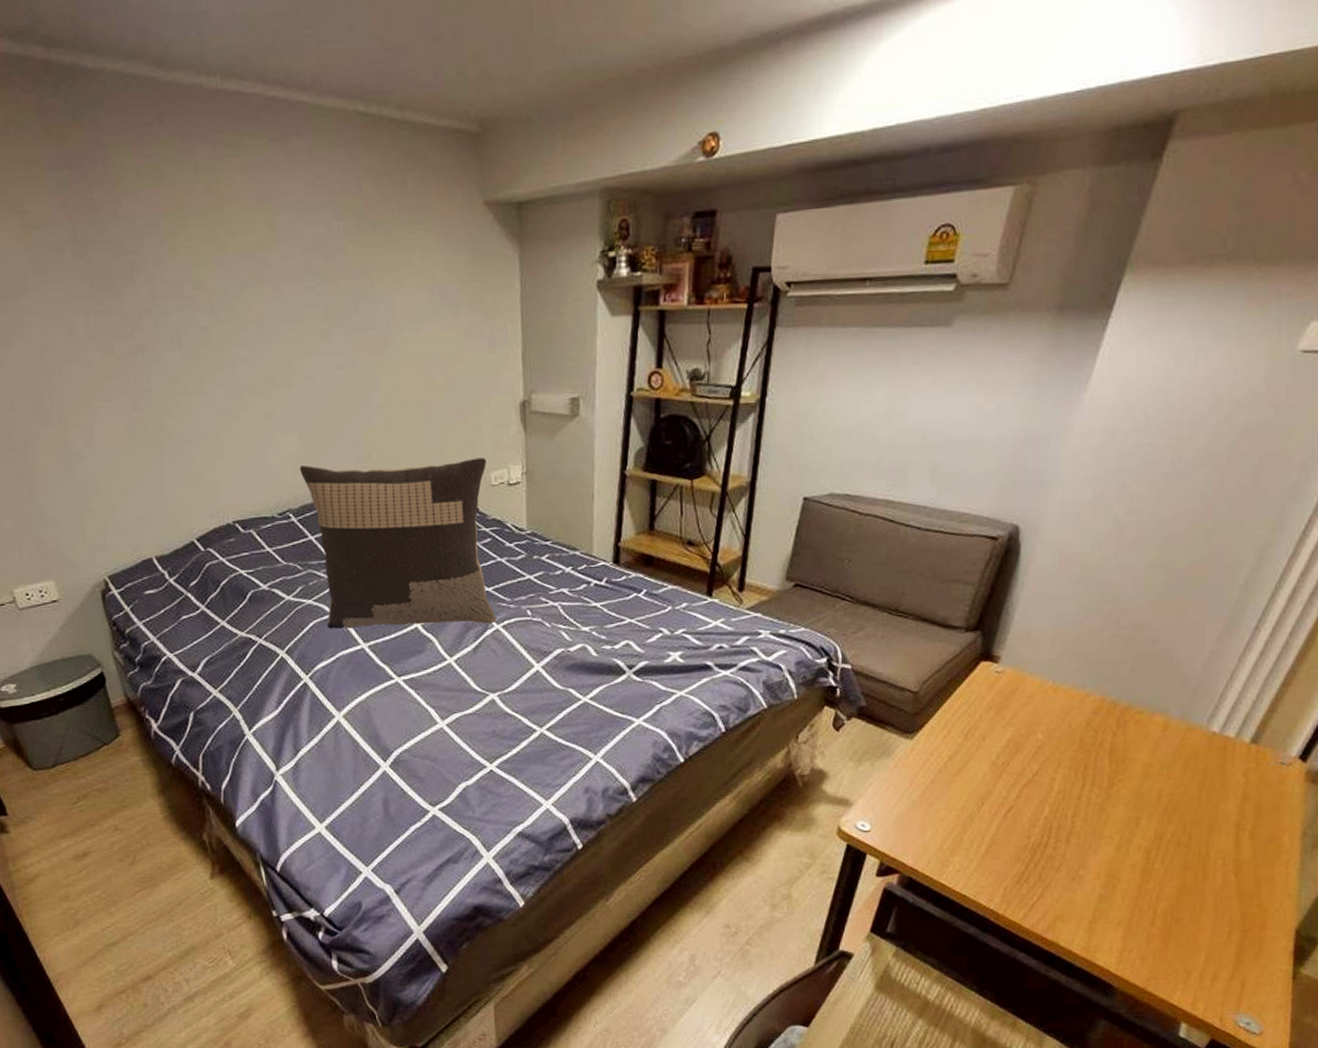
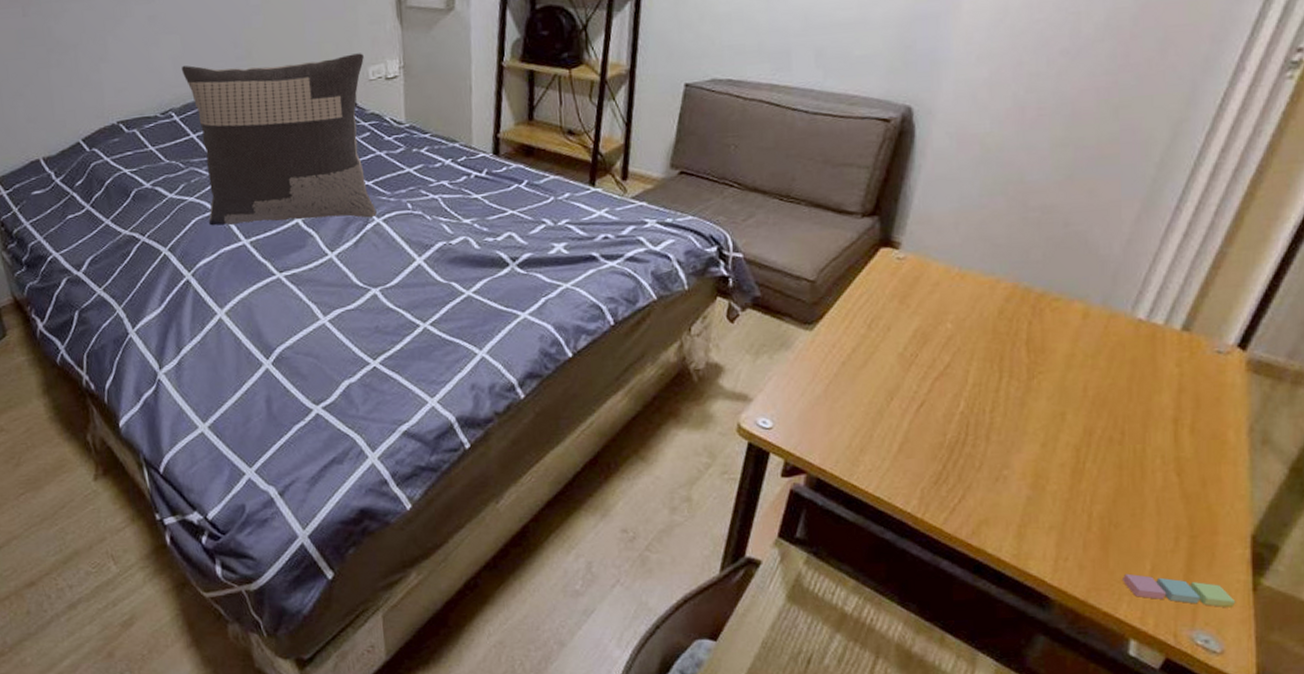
sticky notes: none [1178,964,1277,994] -> present [1121,573,1236,608]

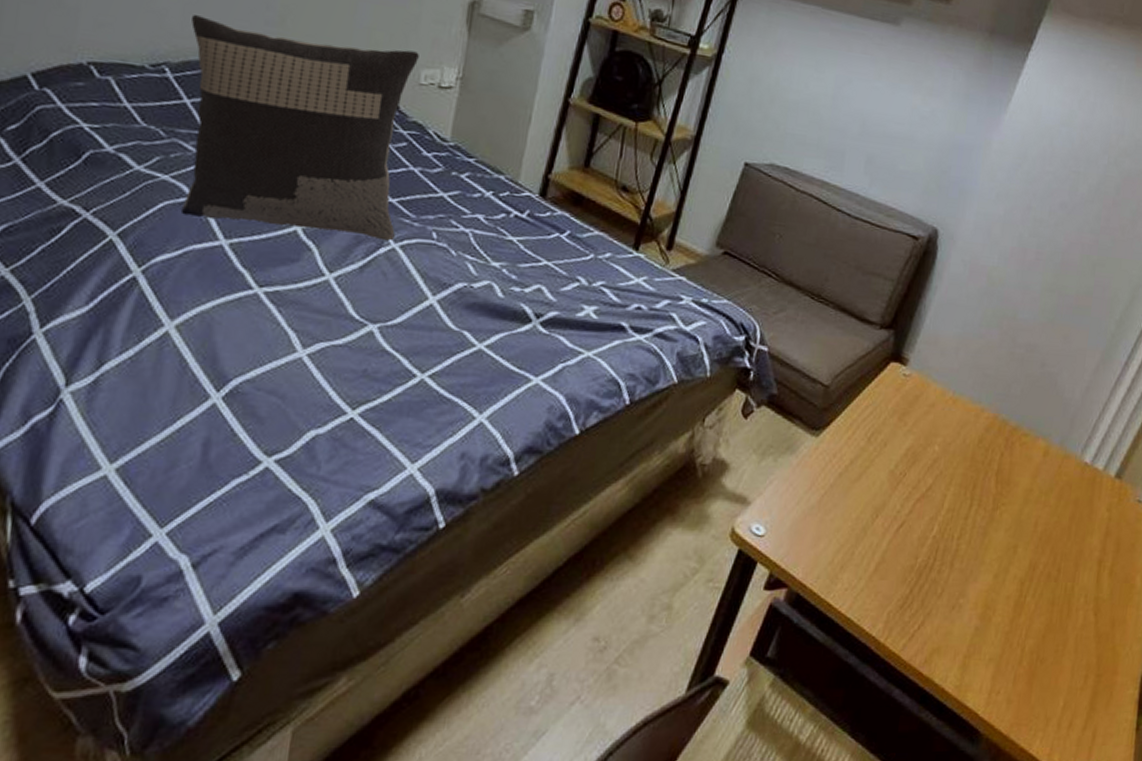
sticky notes: present [1121,573,1236,608] -> none [1039,709,1123,747]

